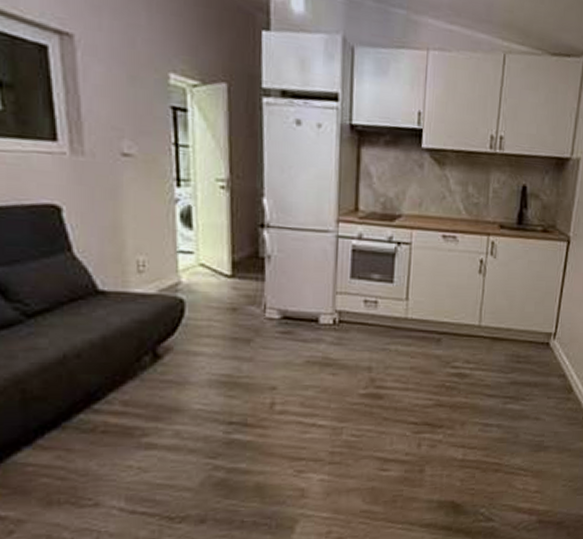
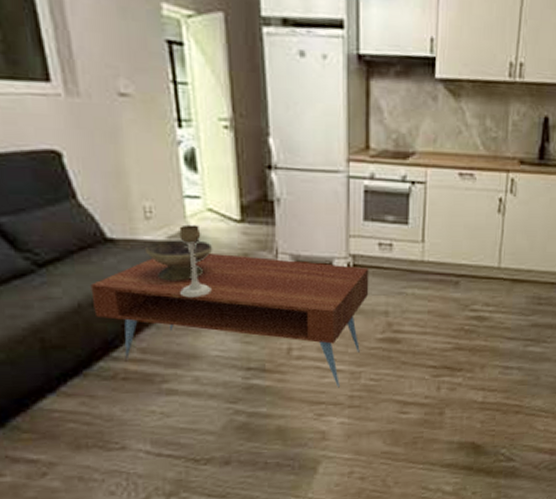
coffee table: none [77,306,354,444] -> present [90,252,369,388]
decorative bowl: none [134,293,203,334] -> present [144,240,213,281]
candle holder: none [167,278,198,350] -> present [179,224,212,298]

